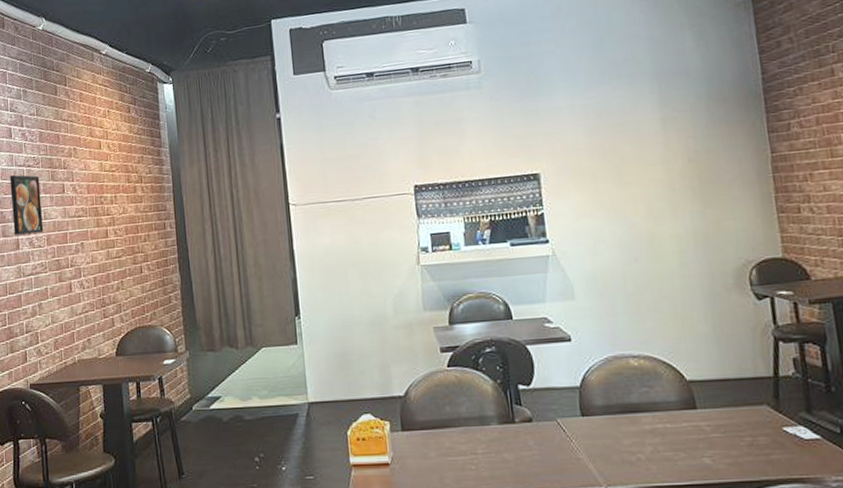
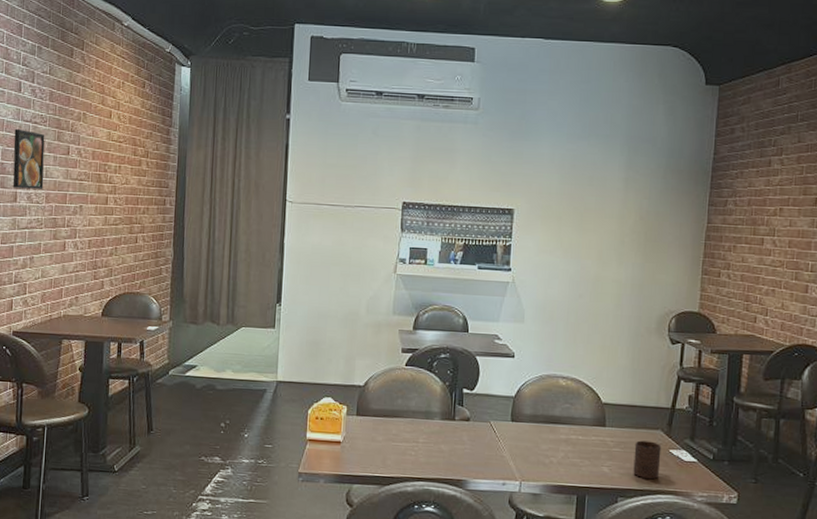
cup: none [737,420,776,466] -> present [633,440,662,479]

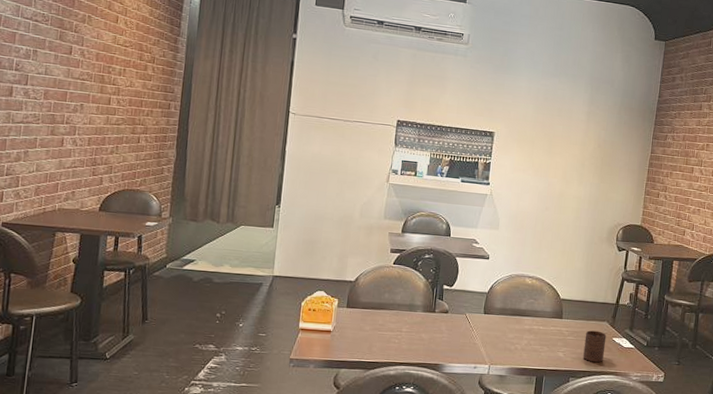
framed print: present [12,128,45,189] -> none [8,24,47,86]

